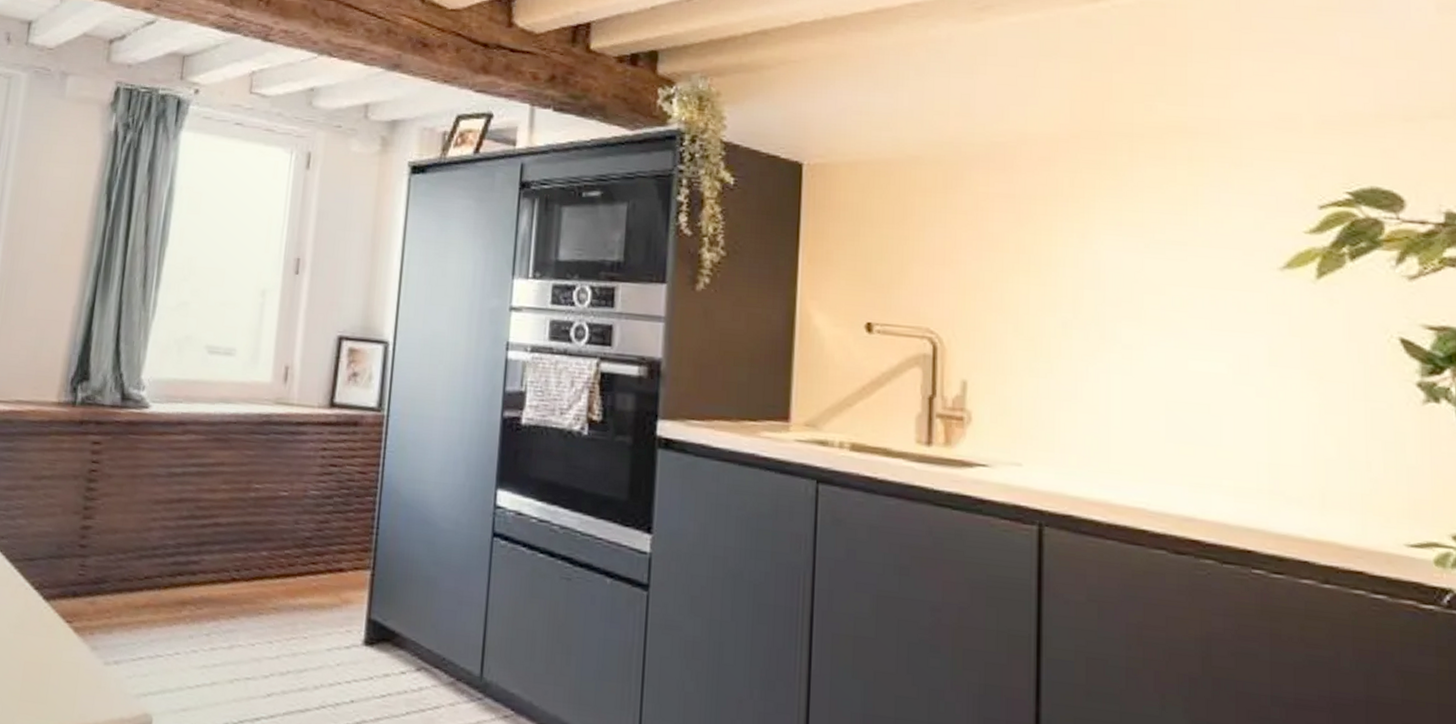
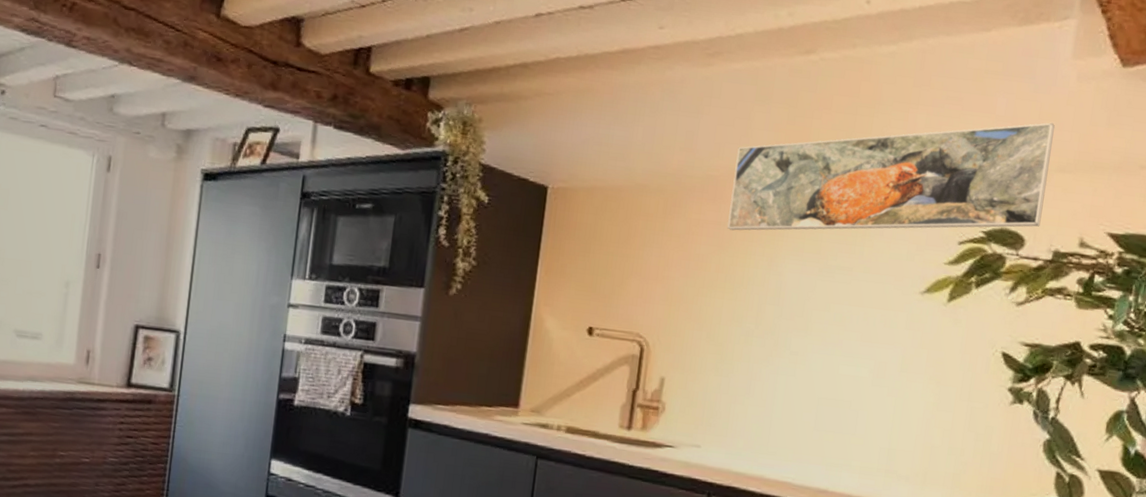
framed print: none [1023,61,1421,204] -> present [727,122,1055,231]

